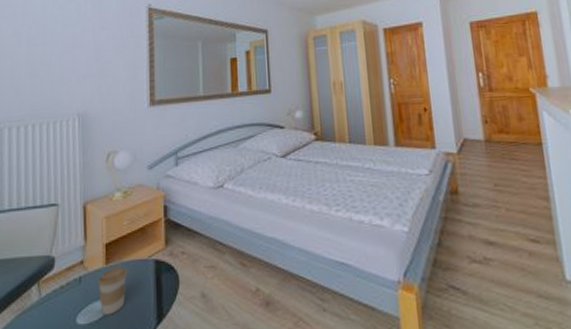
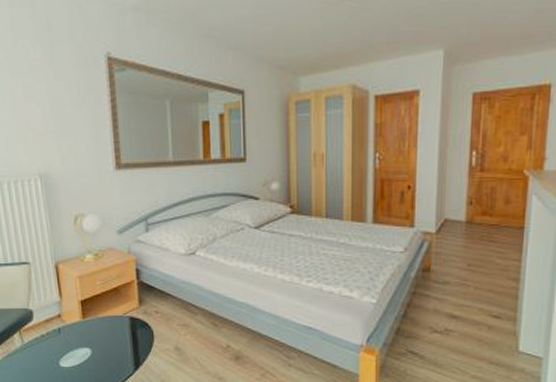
coffee cup: present [97,266,128,315] -> none [76,321,105,361]

